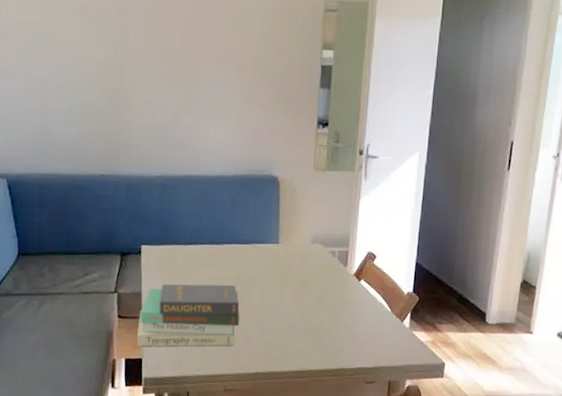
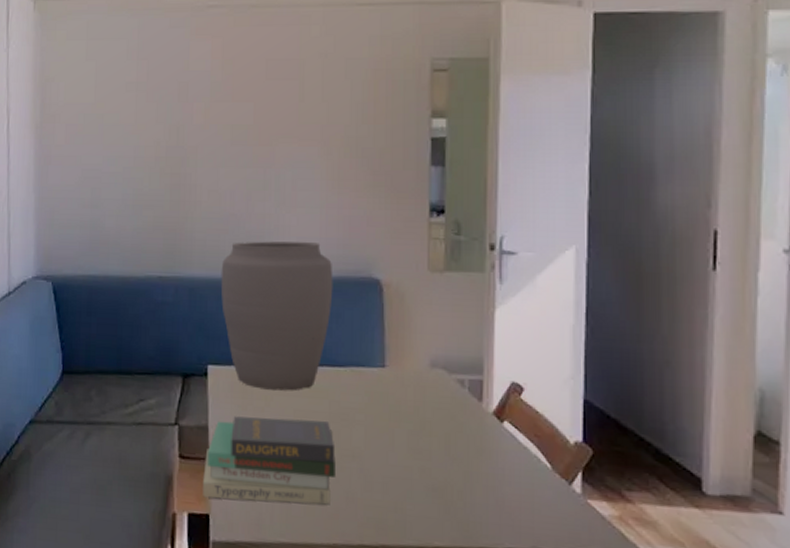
vase: none [152,146,242,264] -> present [220,241,333,391]

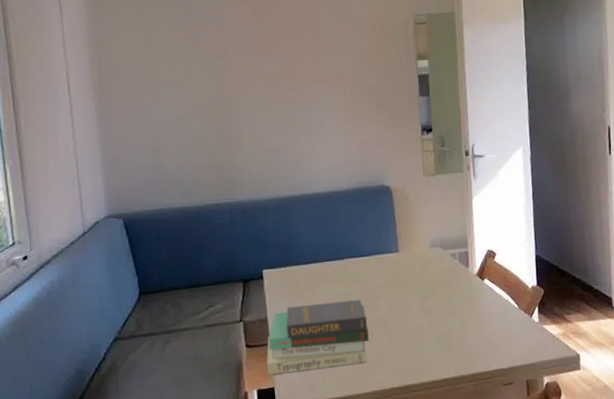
vase: present [220,241,333,391] -> none [266,162,356,283]

